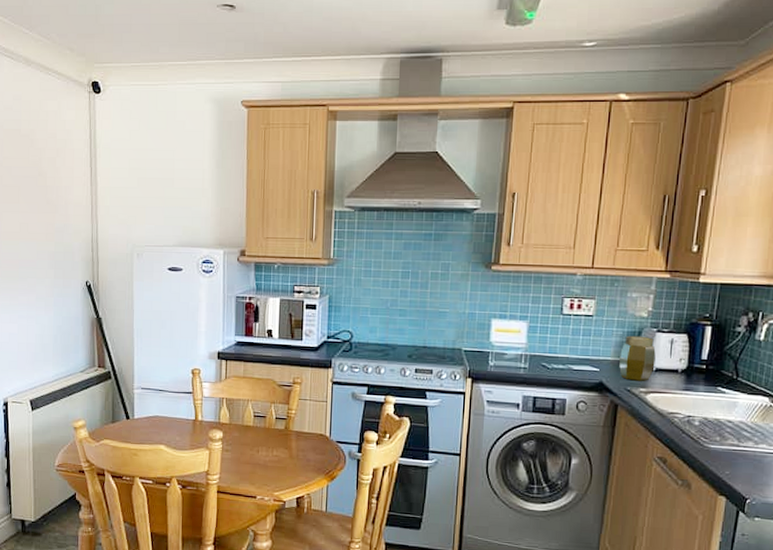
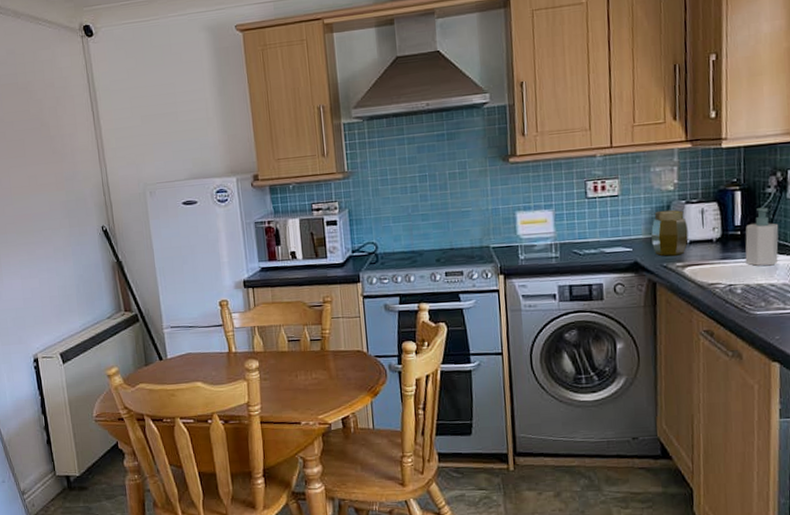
soap bottle: none [706,345,744,403] -> present [745,207,779,266]

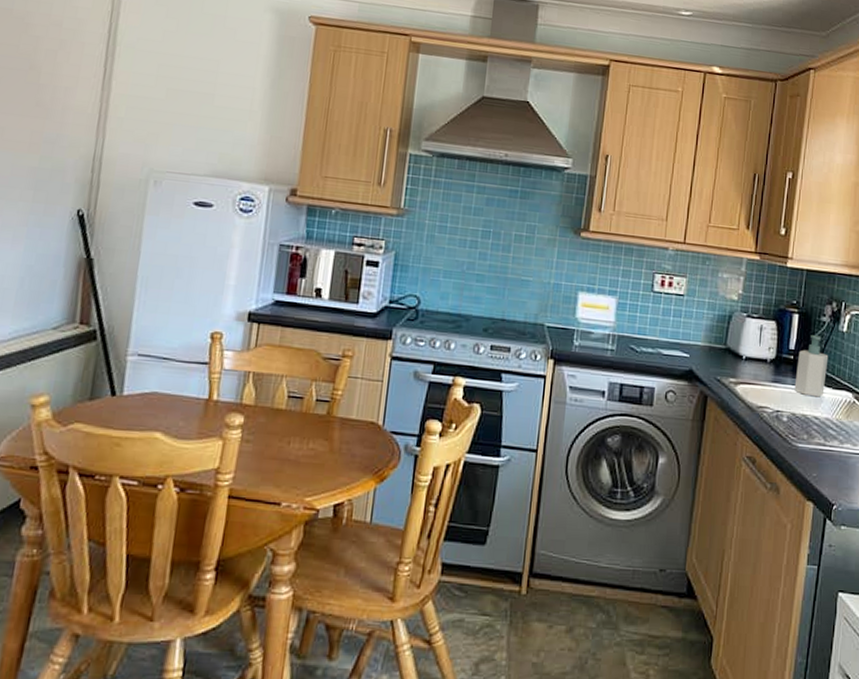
jar: present [651,209,689,257] -> none [709,319,746,371]

